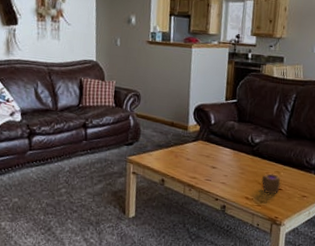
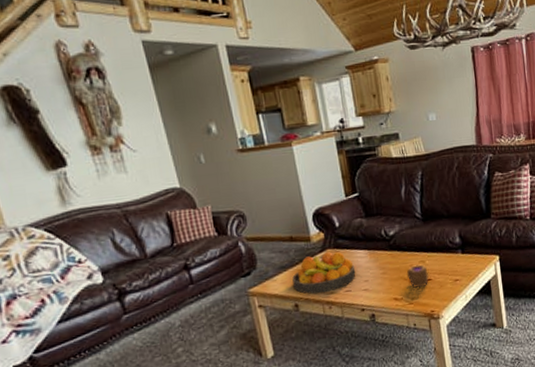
fruit bowl: none [164,142,219,177] -> present [292,252,356,294]

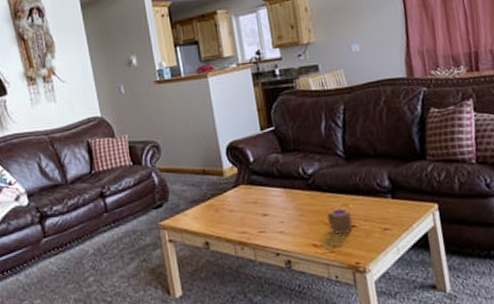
fruit bowl: present [292,252,356,294] -> none [204,188,271,233]

